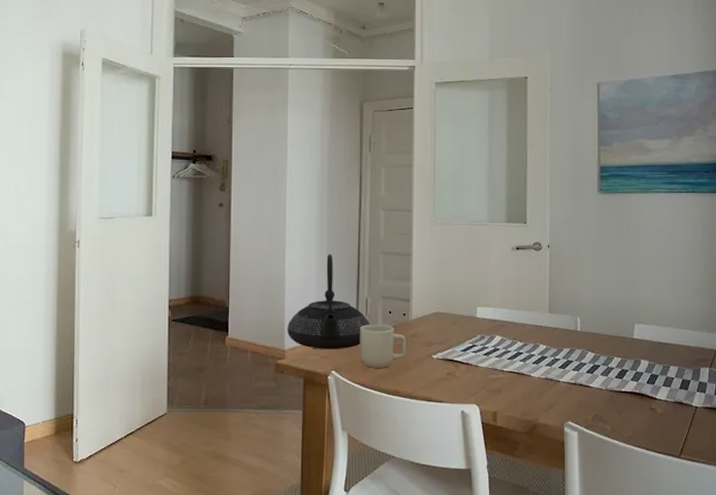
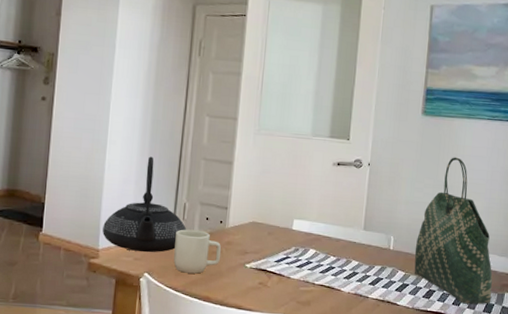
tote bag: none [603,233,687,382] -> present [414,157,493,305]

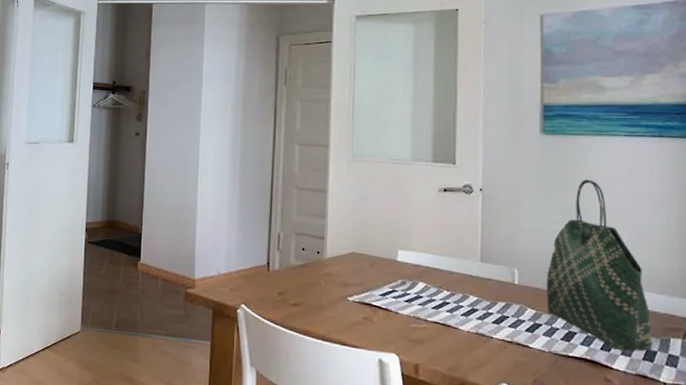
teapot: present [102,156,187,253] -> none [198,186,283,284]
mug: present [173,229,222,274] -> none [270,260,321,306]

